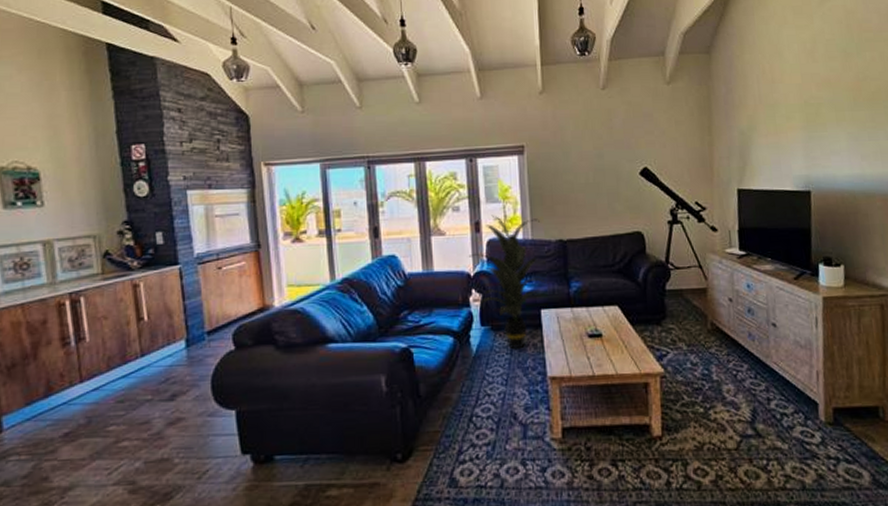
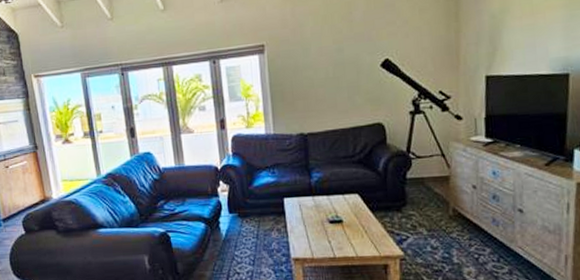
indoor plant: present [469,215,548,350] -> none [216,112,290,234]

